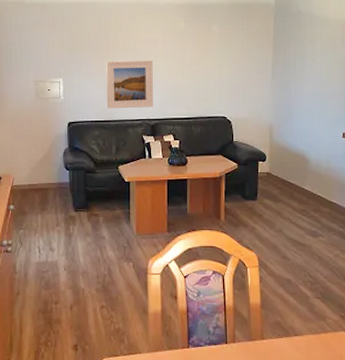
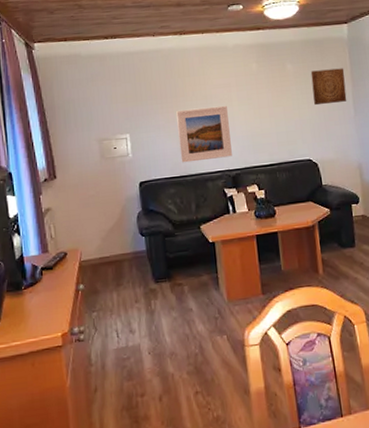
wall art: none [235,33,268,67] -> present [310,68,347,106]

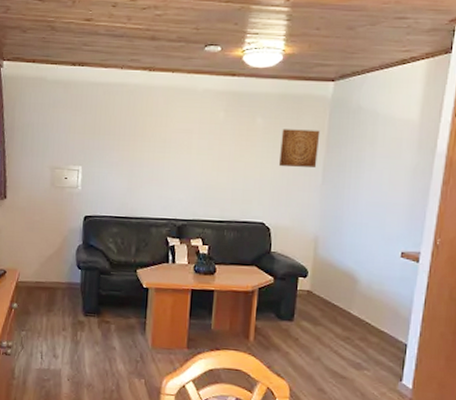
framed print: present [176,105,232,163] -> none [128,149,185,206]

